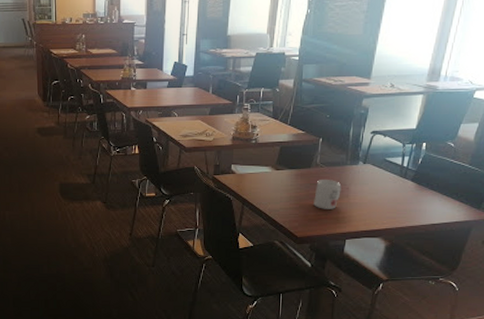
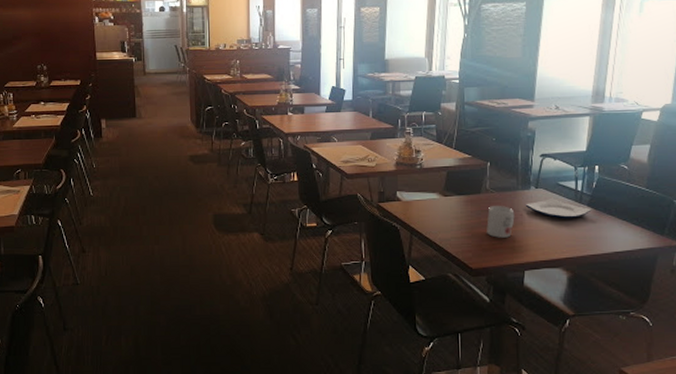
plate: none [352,174,415,193] -> present [525,199,592,219]

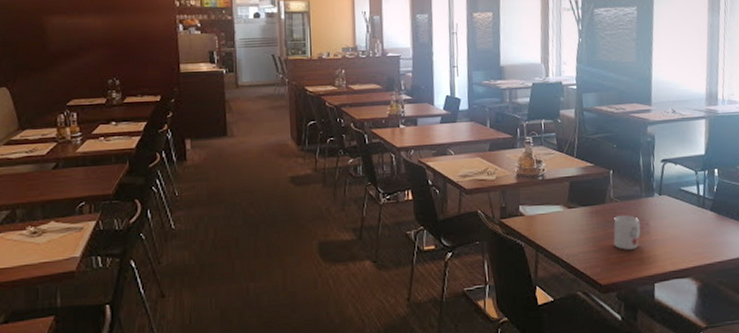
plate: present [525,199,592,219] -> none [650,205,715,226]

